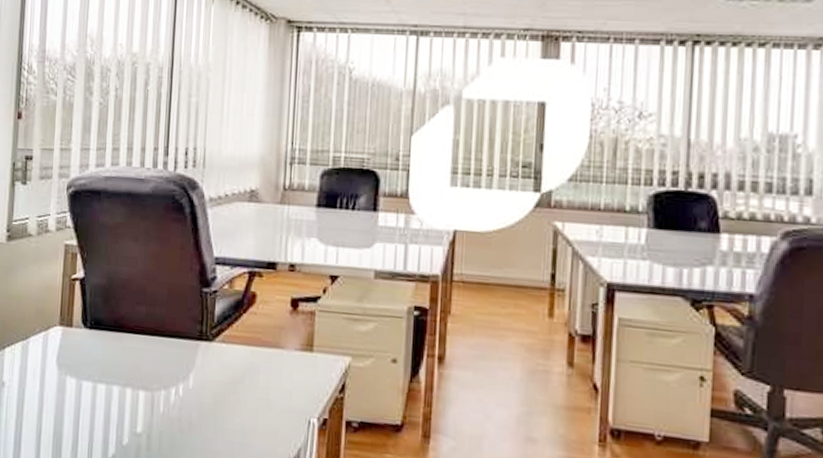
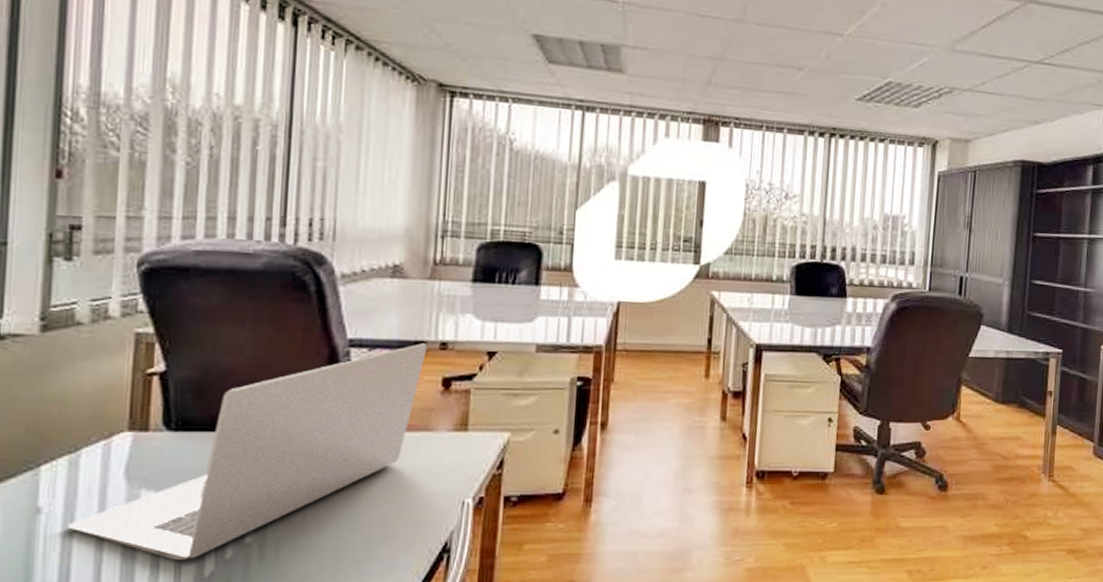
laptop: none [20,264,278,441] -> present [68,343,427,560]

